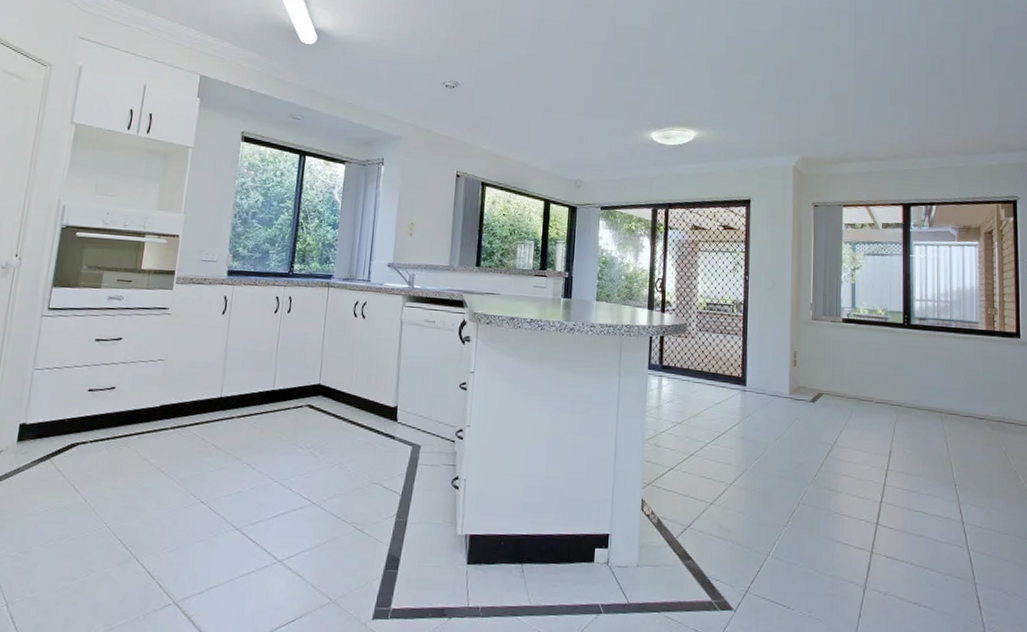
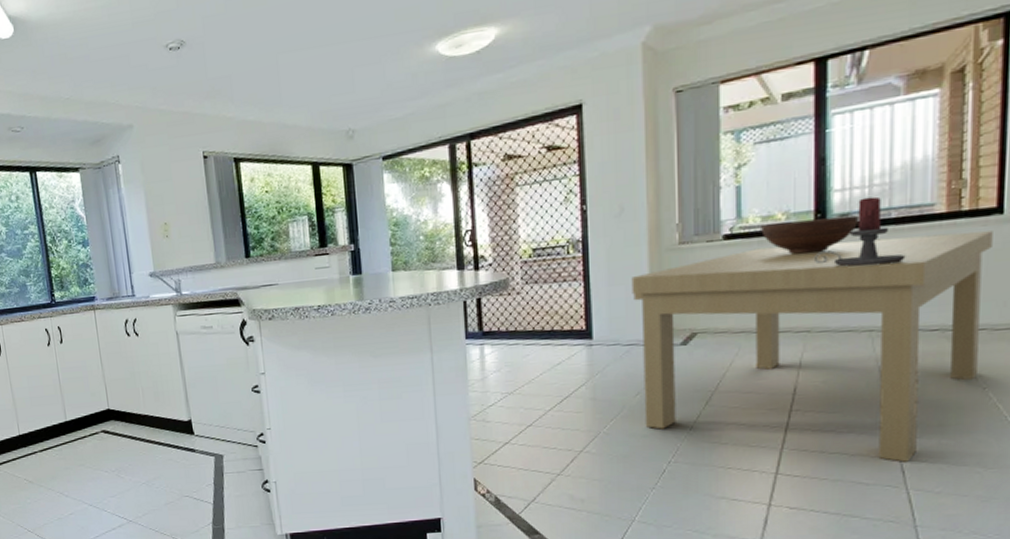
dining table: none [777,333,1015,526] -> present [631,231,993,462]
fruit bowl: none [868,316,932,345] -> present [761,215,860,255]
candle holder: none [902,309,962,362] -> present [813,196,906,267]

